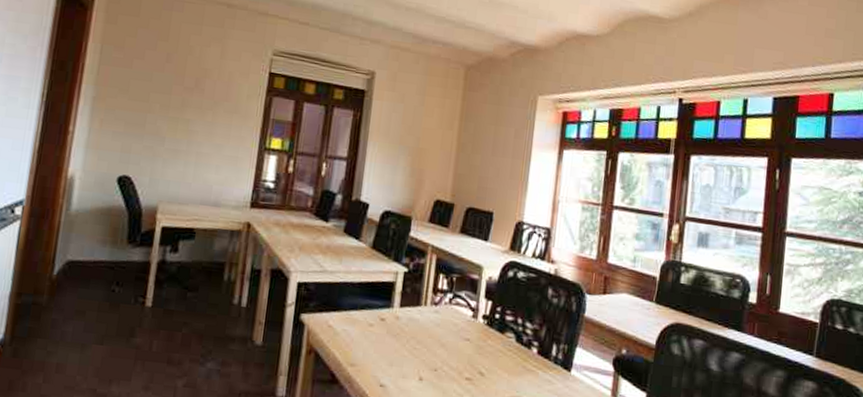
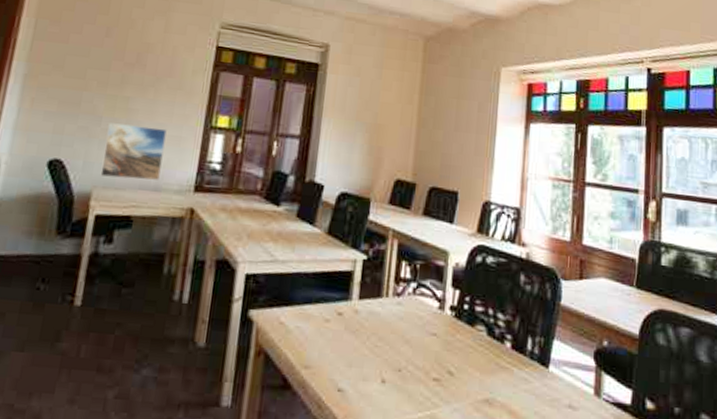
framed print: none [165,143,225,197] -> present [100,123,167,181]

